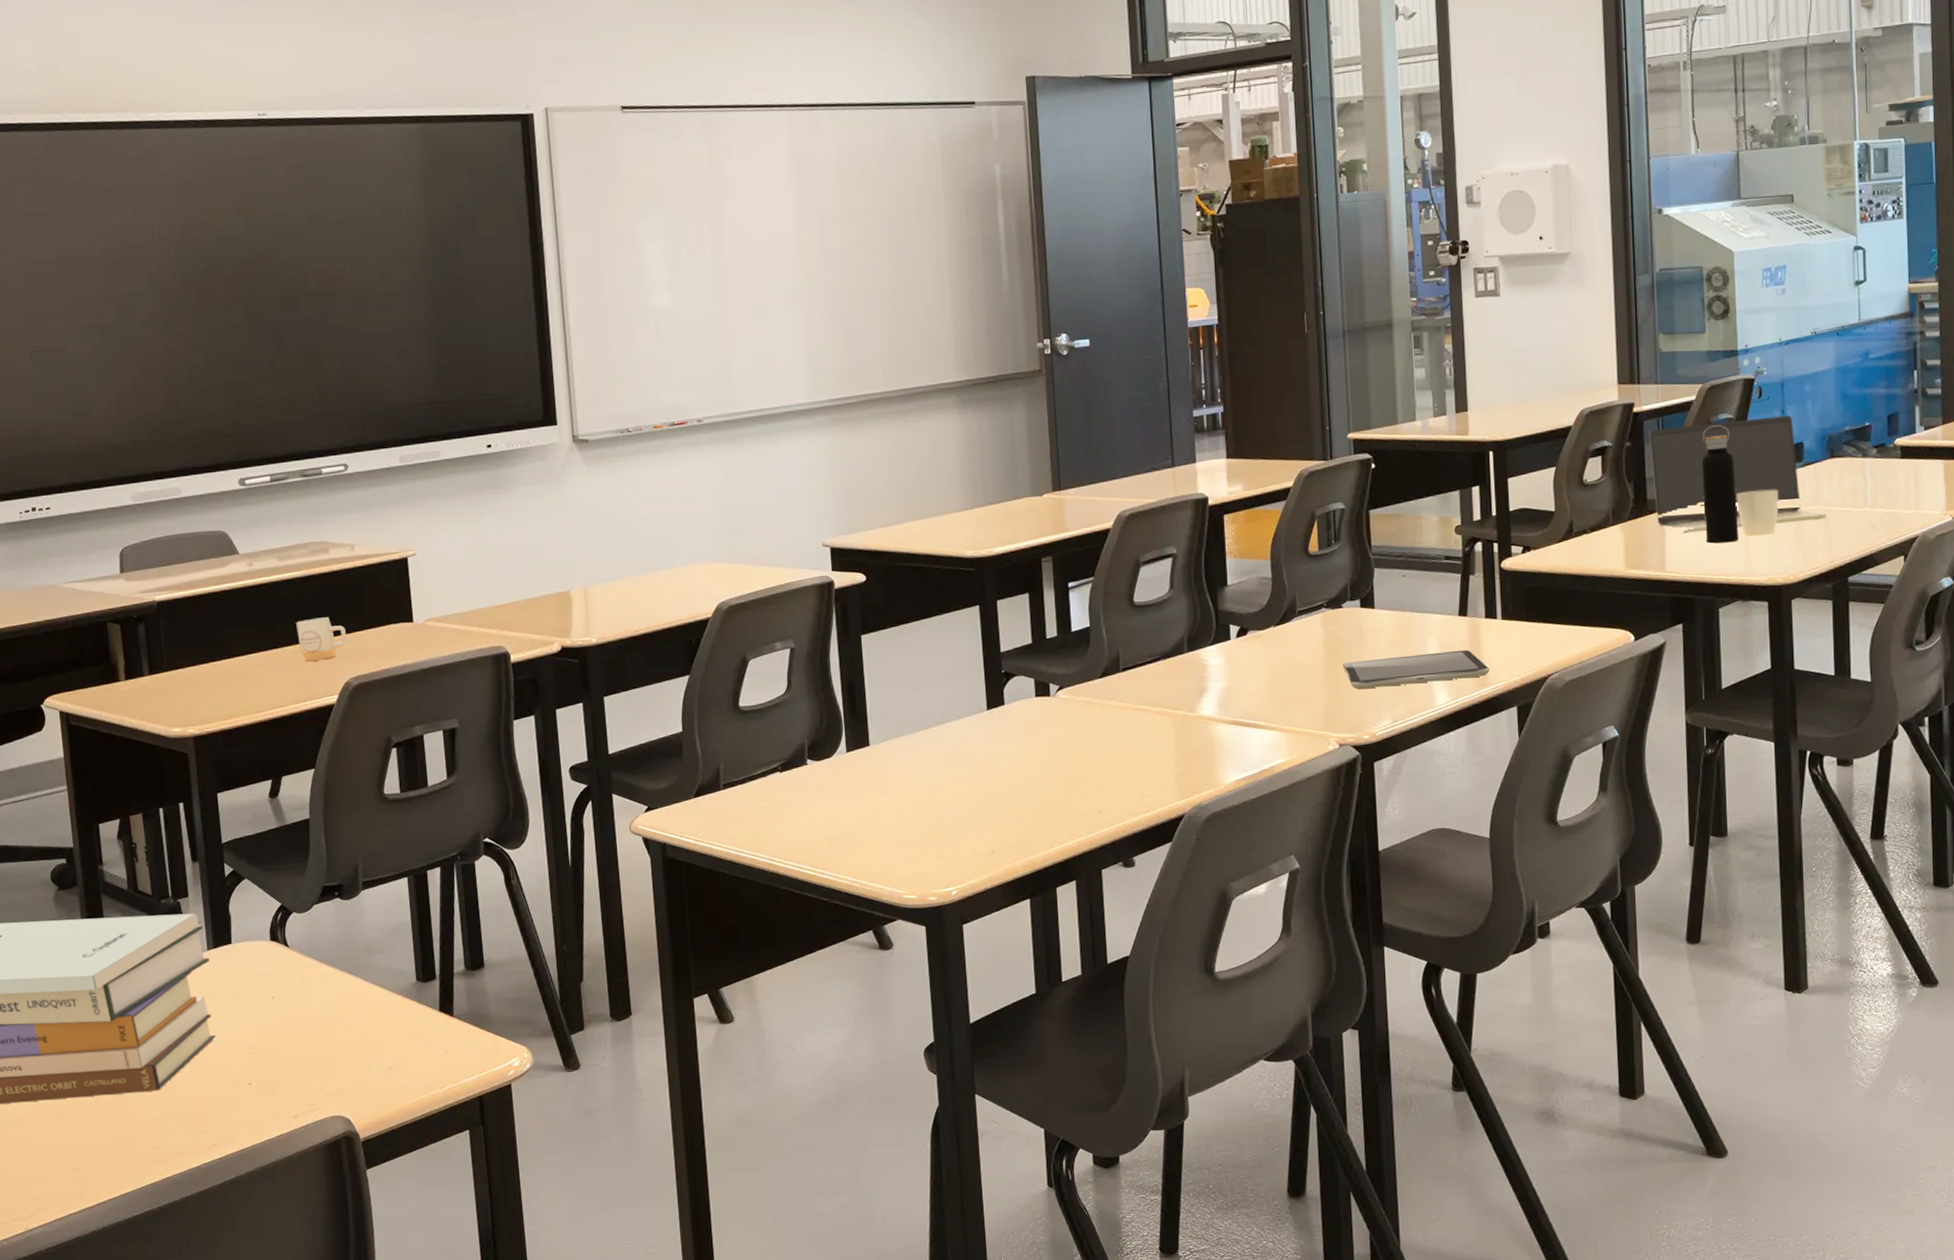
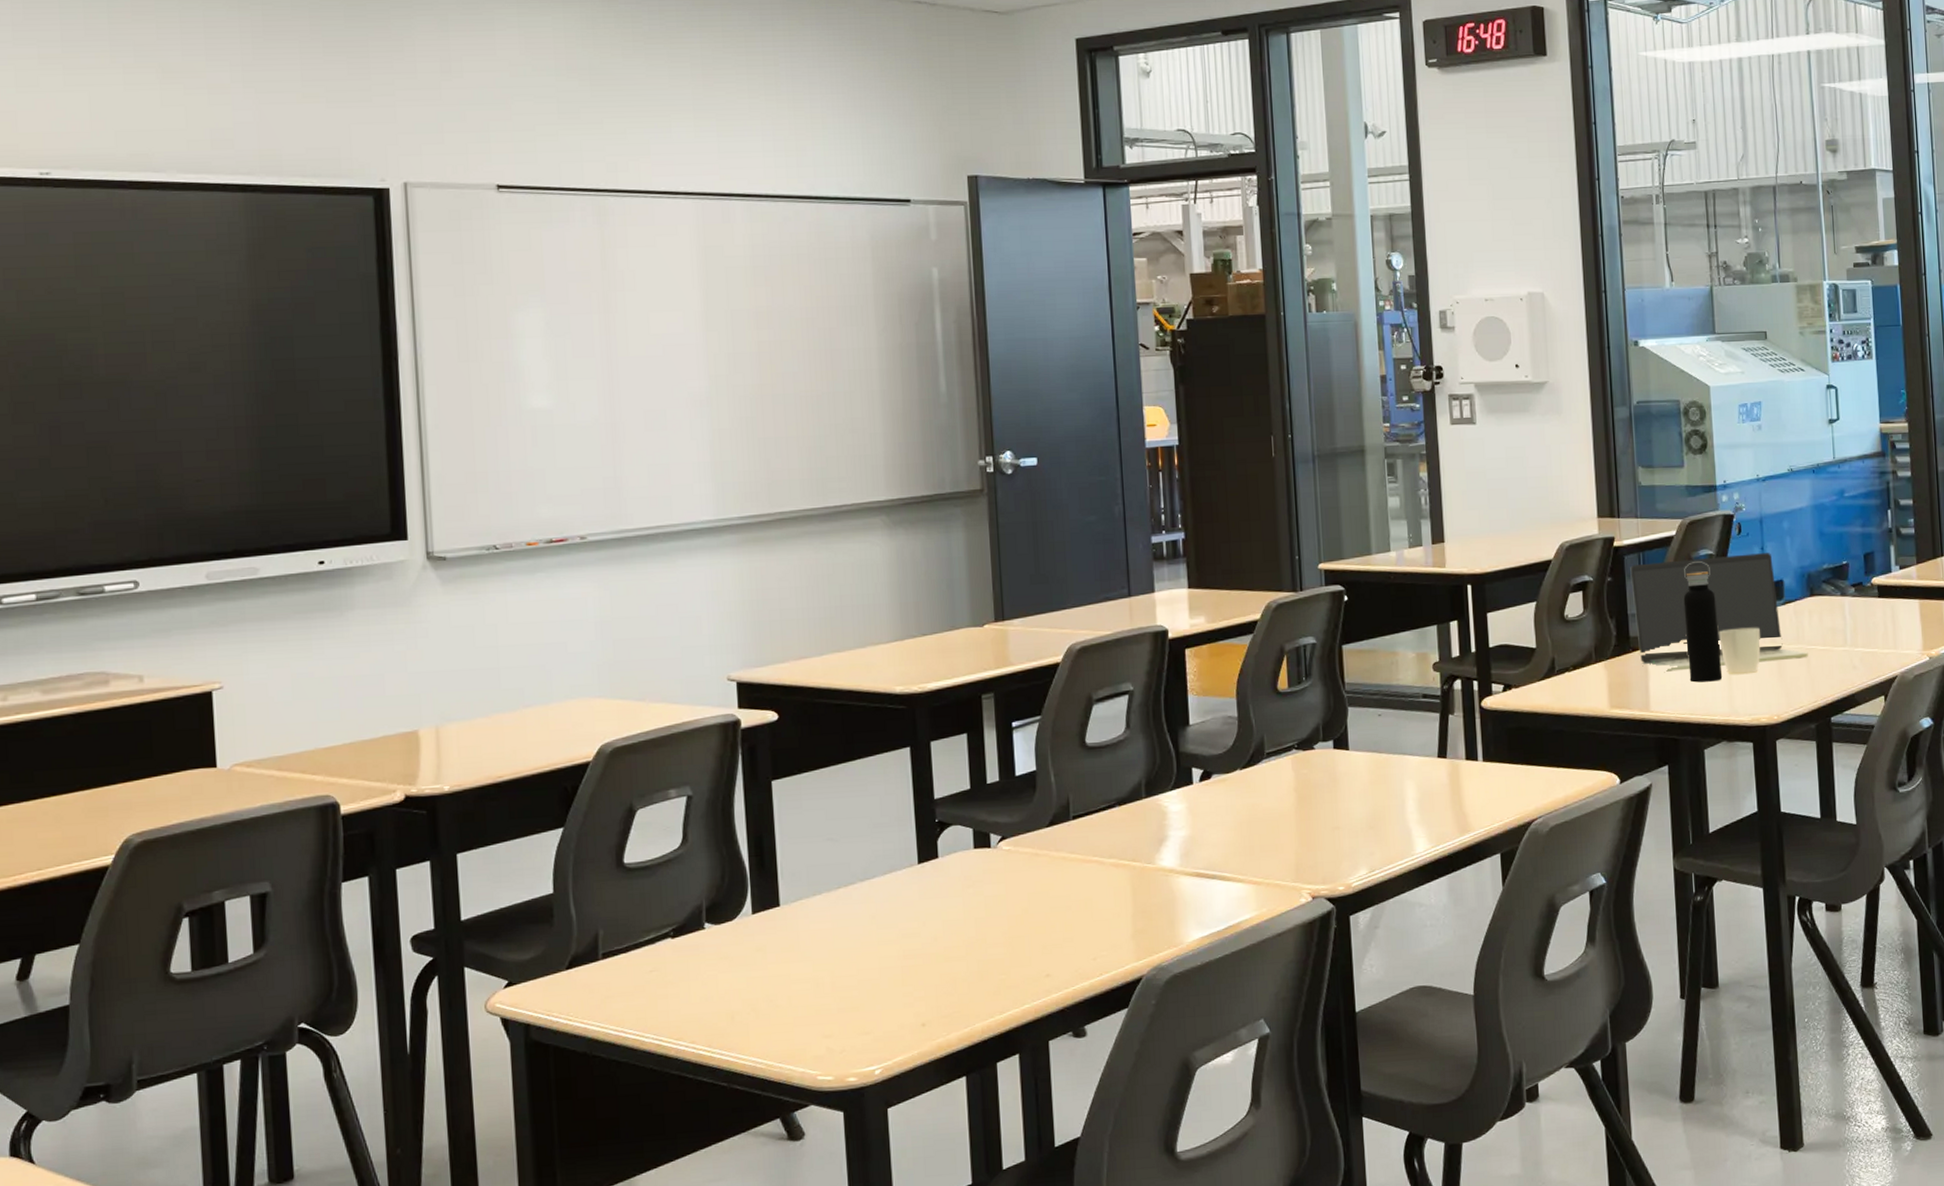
mug: present [296,617,348,663] -> none [62,761,130,817]
tablet: present [1343,649,1489,689] -> none [1315,793,1471,836]

